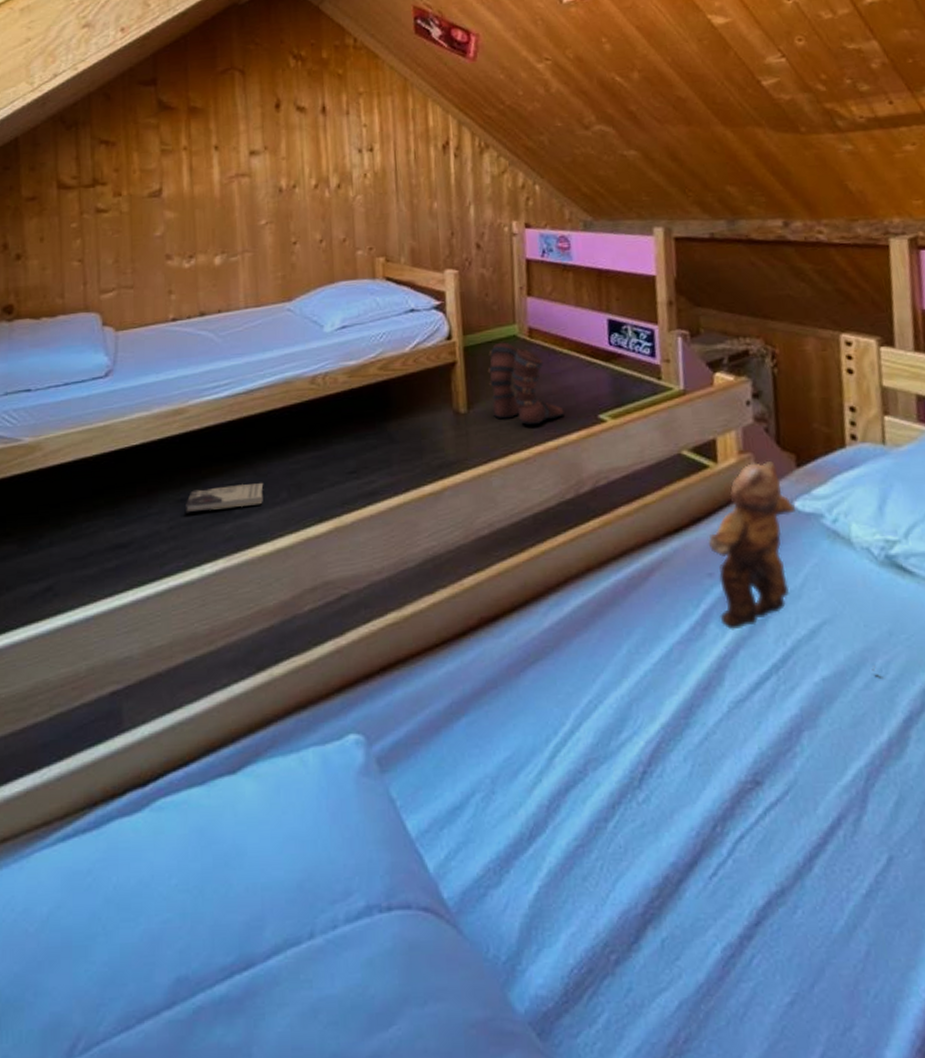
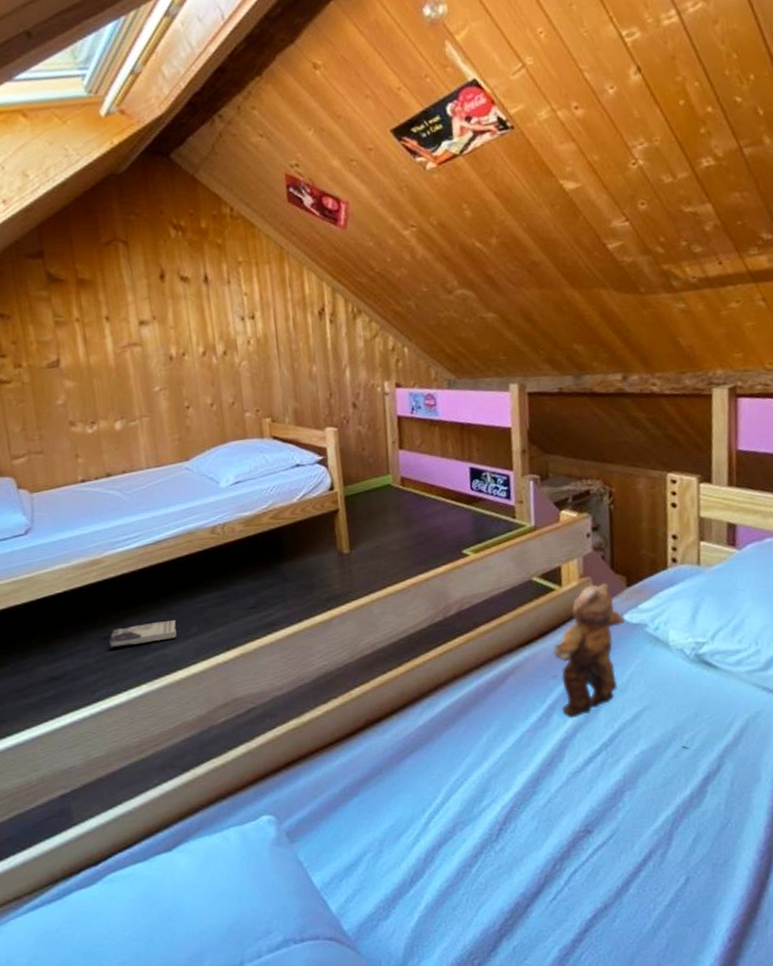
boots: present [487,342,564,425] -> none [366,490,433,561]

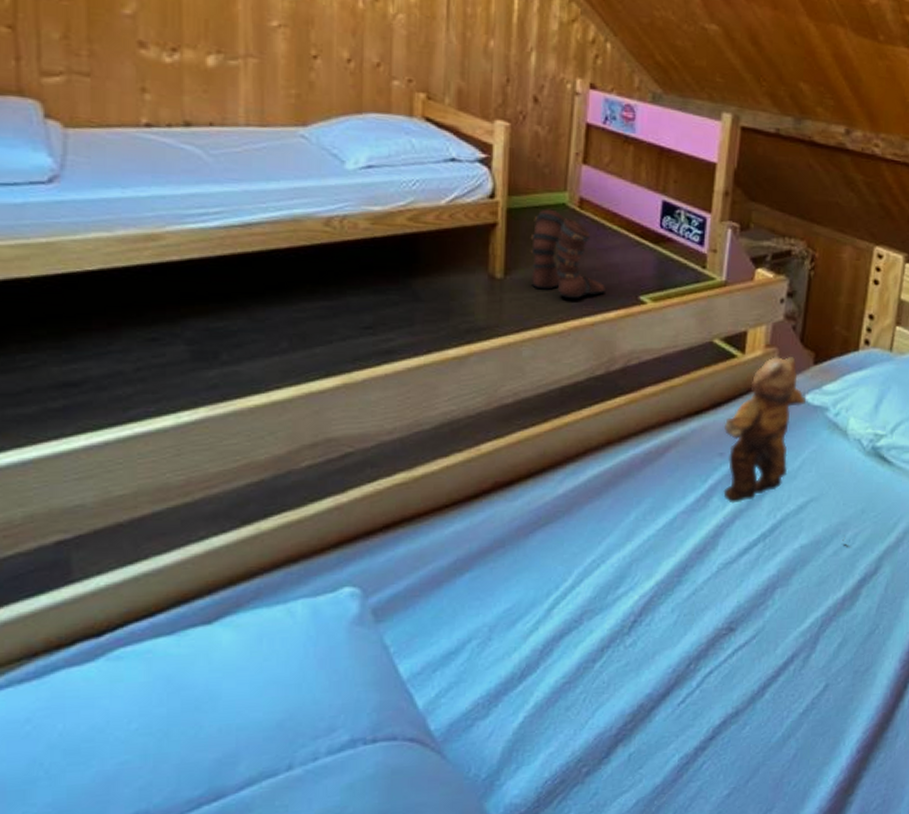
book: present [108,620,177,648] -> none [157,328,260,355]
boots: none [366,490,433,561] -> present [530,208,605,298]

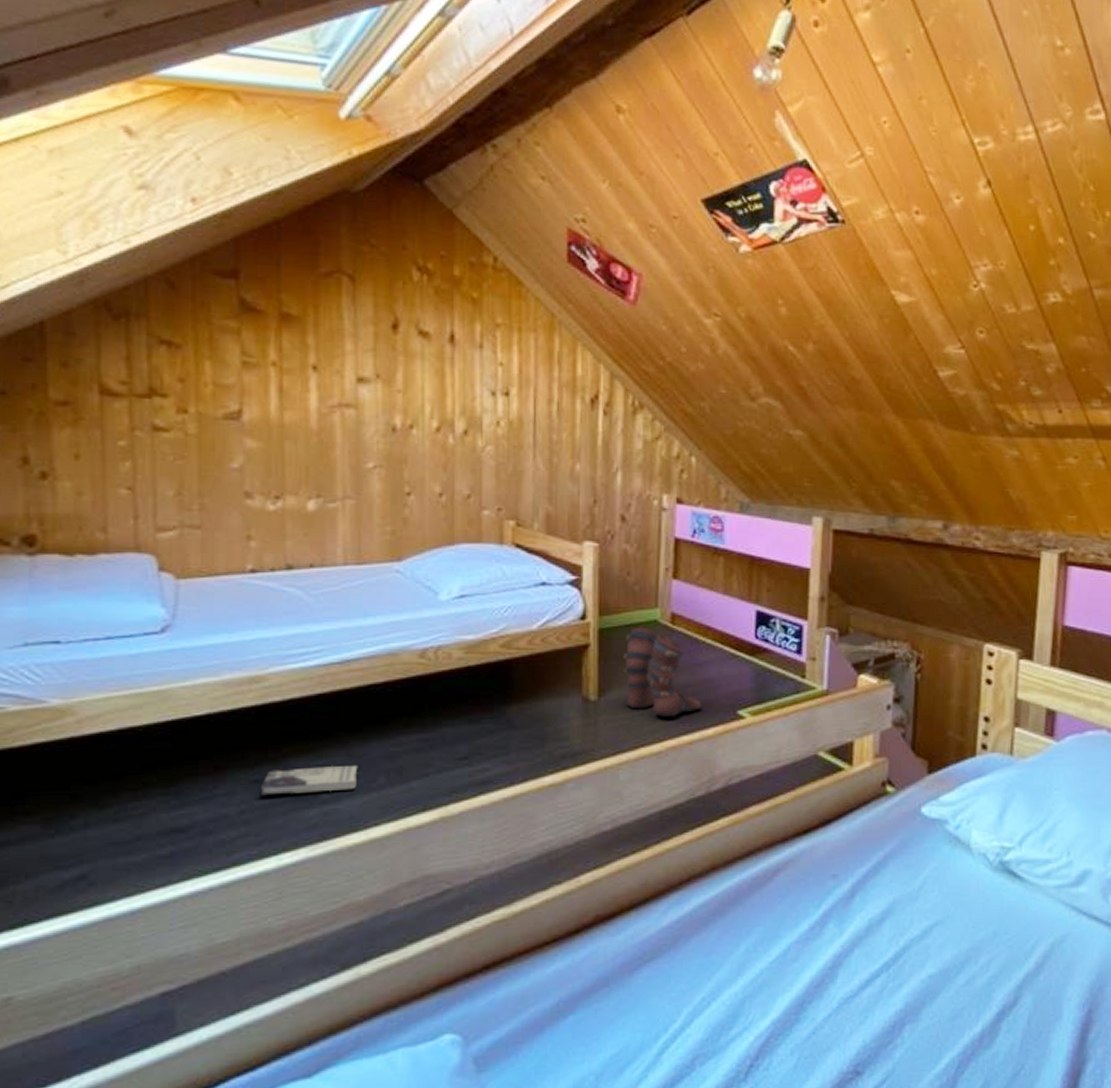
book: none [157,328,260,355] -> present [260,766,358,796]
teddy bear: present [723,356,846,541] -> none [835,765,978,968]

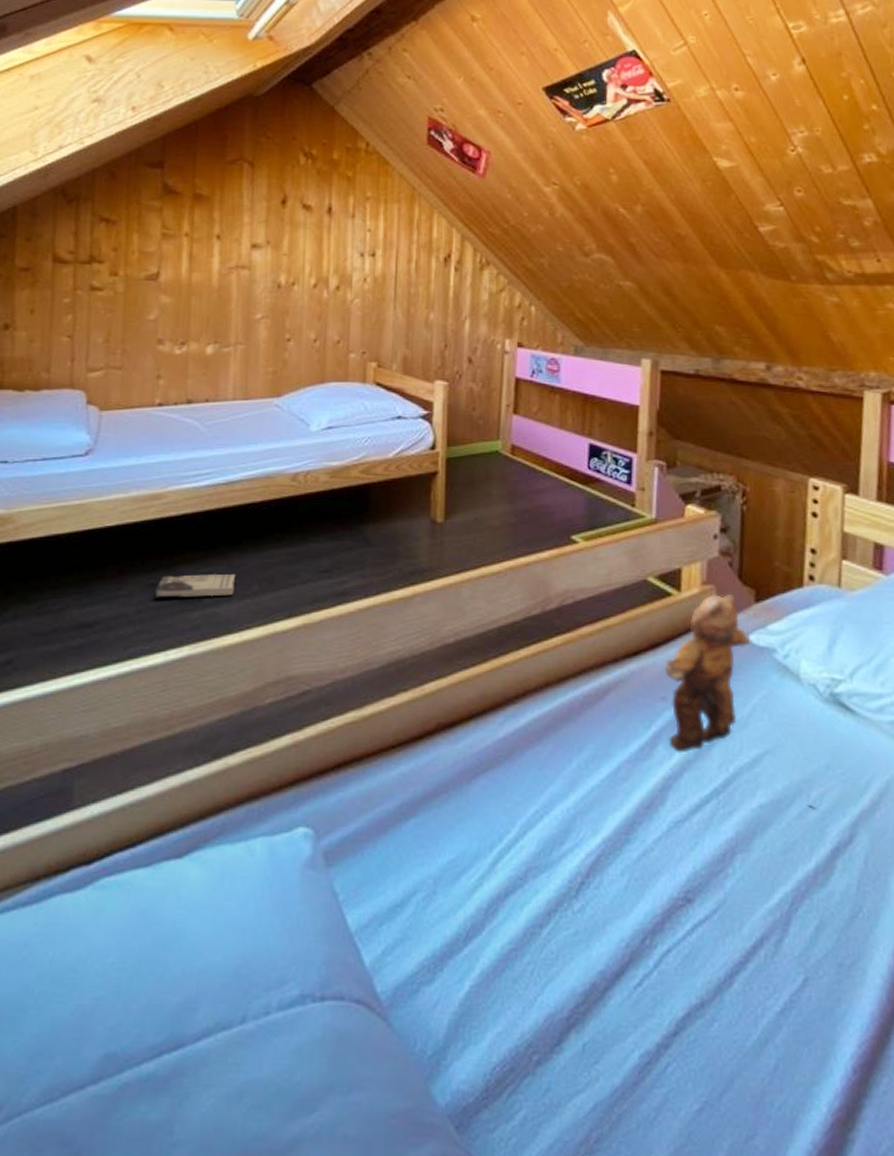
boots: present [623,626,702,717] -> none [467,456,538,539]
teddy bear: none [835,765,978,968] -> present [664,593,811,801]

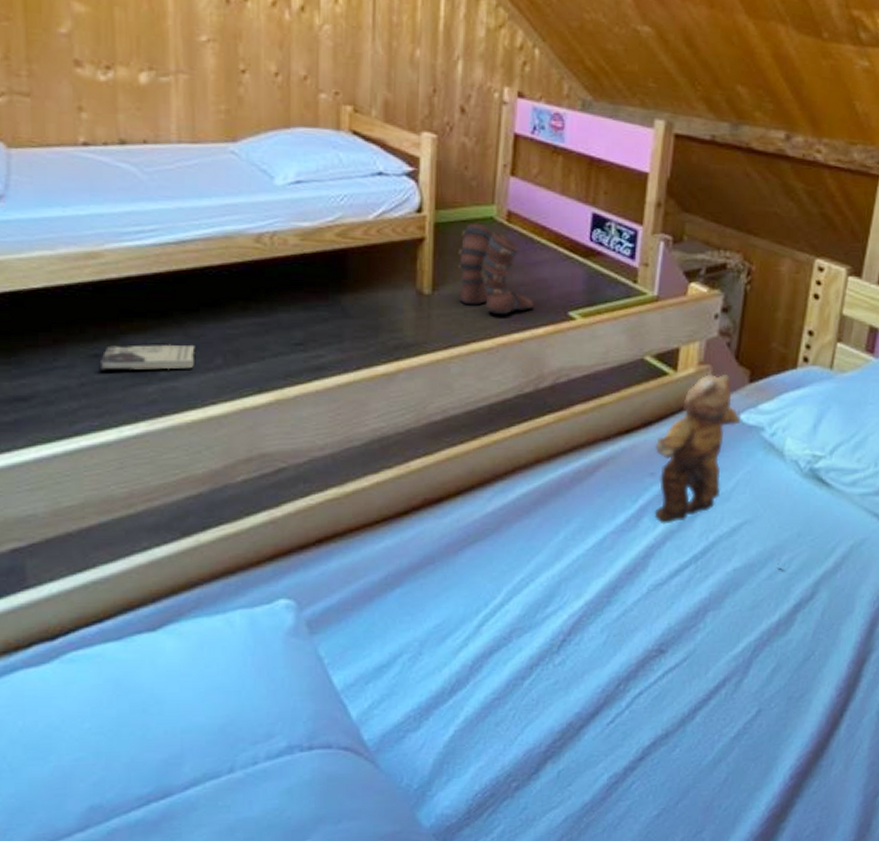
boots: none [467,456,538,539] -> present [457,222,534,314]

